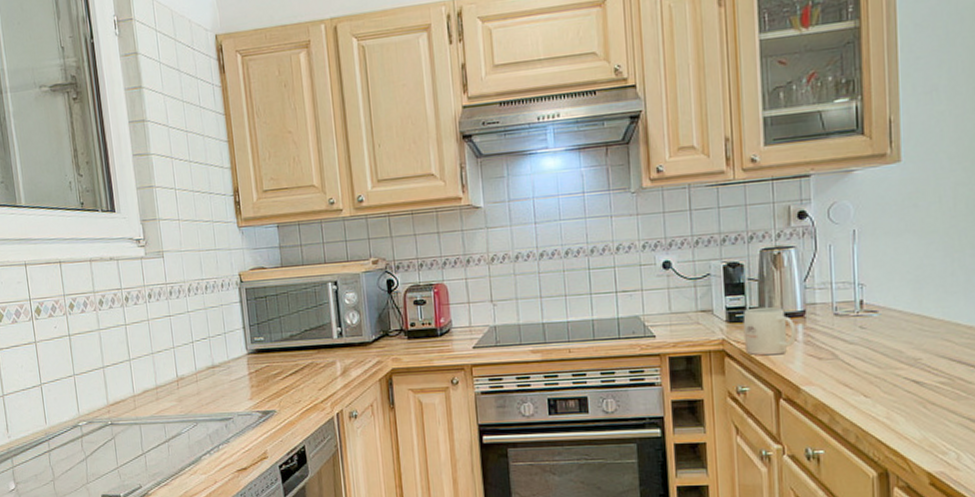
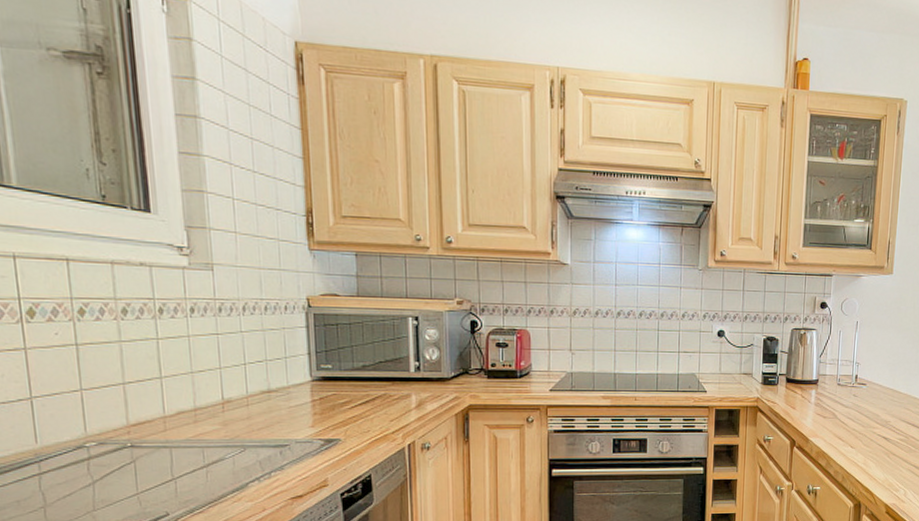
mug: present [743,307,797,356] -> none [773,375,811,413]

